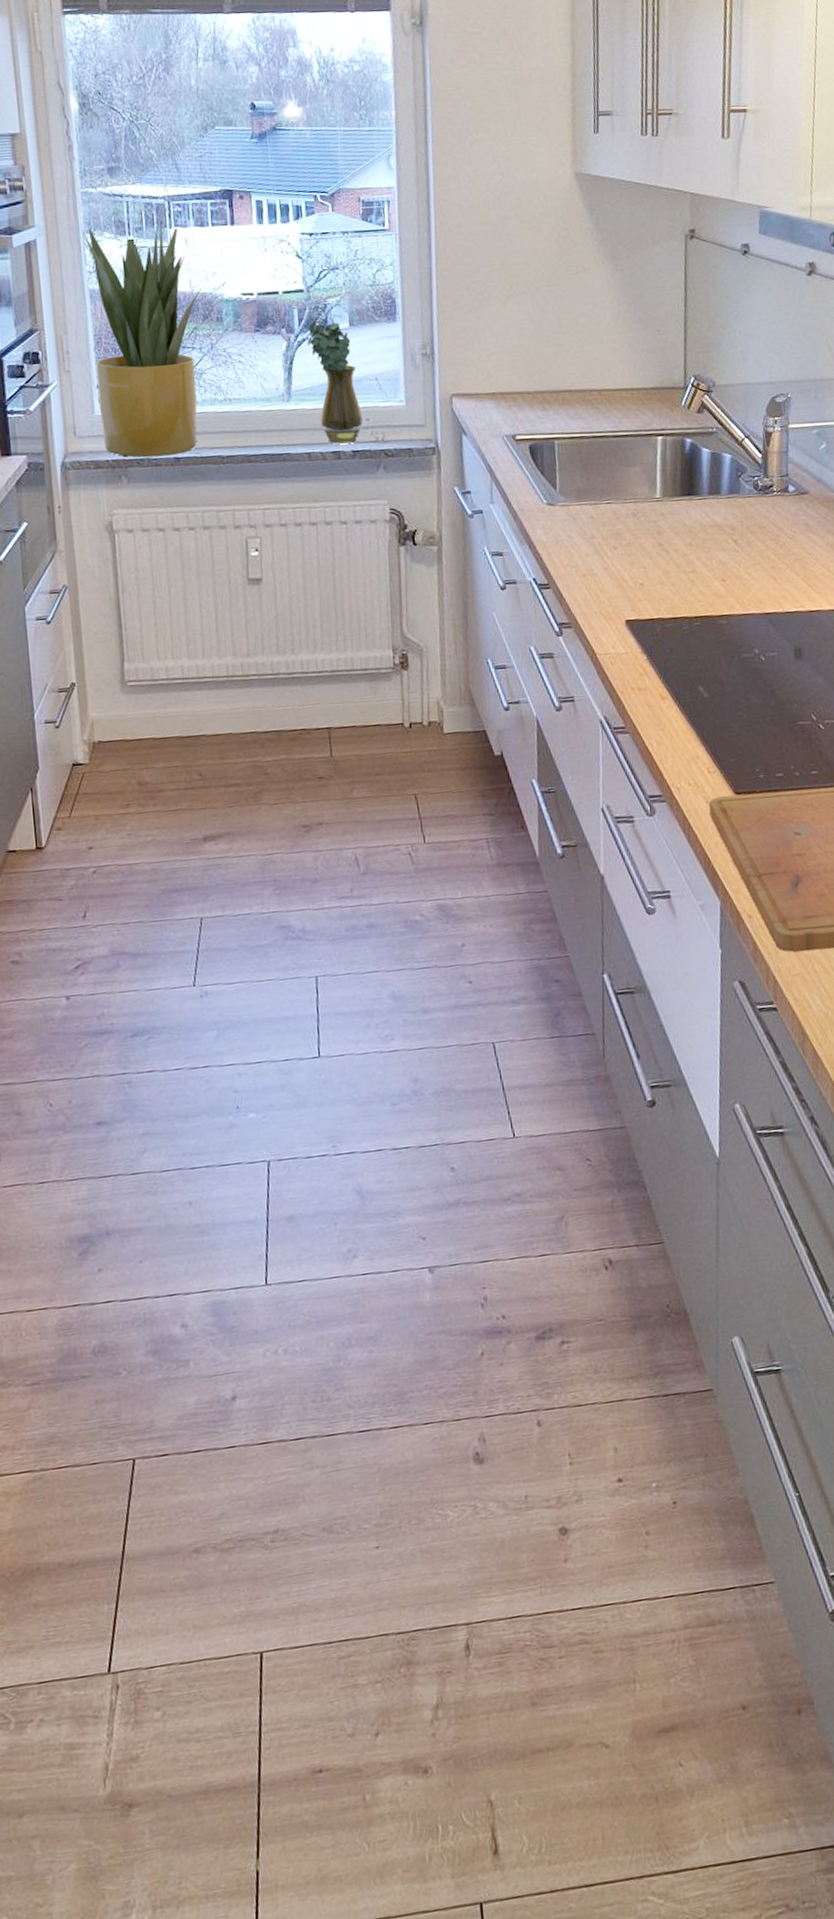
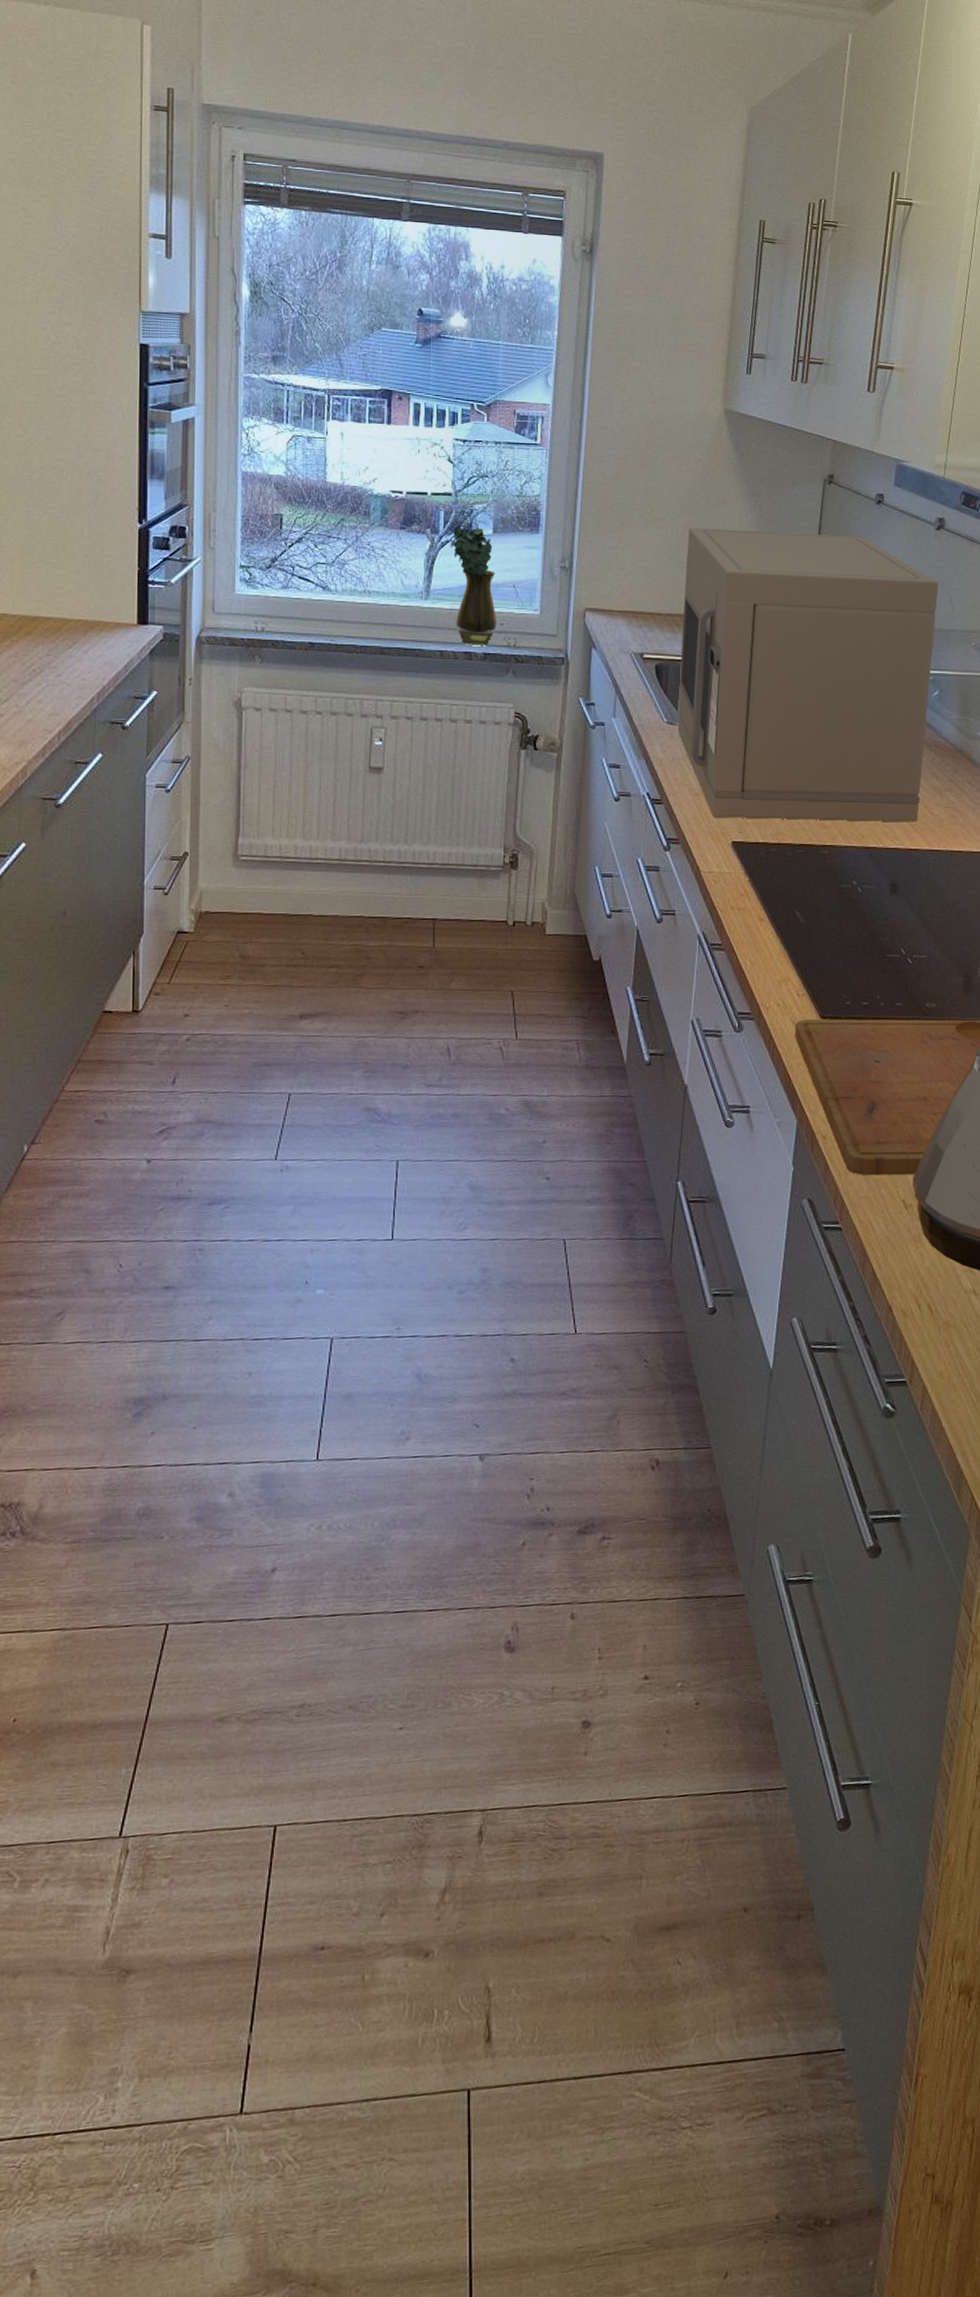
planter: present [82,216,201,457] -> none [239,408,352,640]
microwave: none [549,290,817,597] -> present [677,527,939,822]

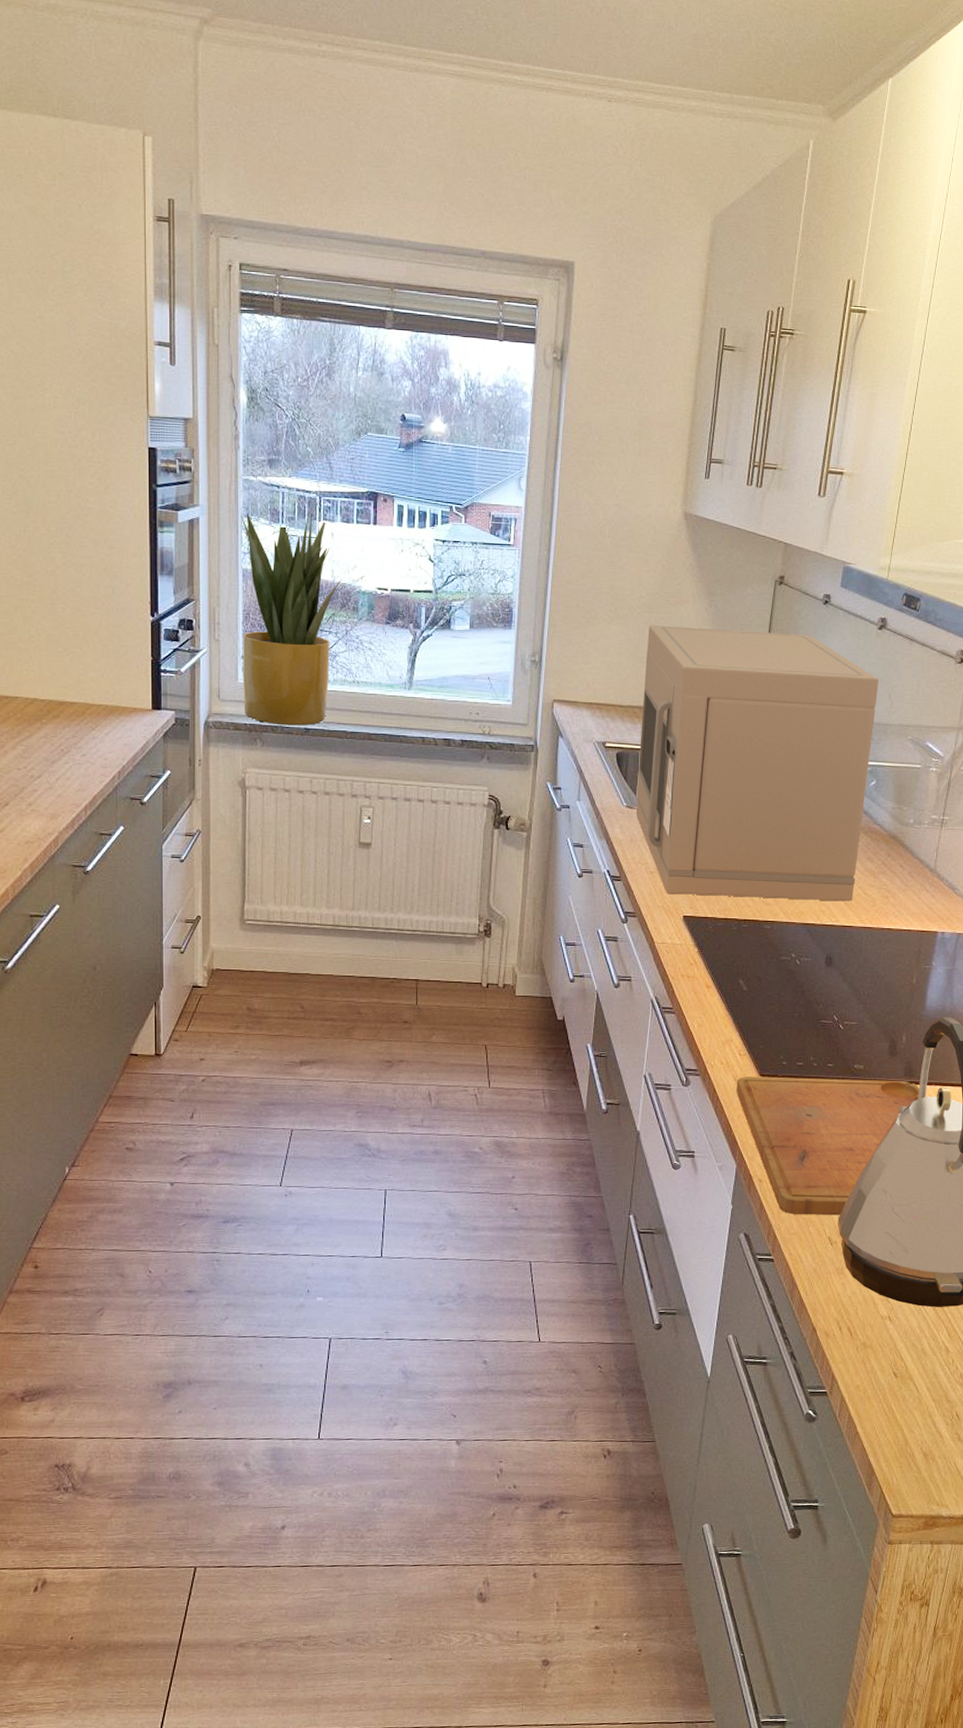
planter: none [239,408,352,640] -> present [241,509,342,726]
vase: present [450,520,496,645] -> none [431,616,473,733]

